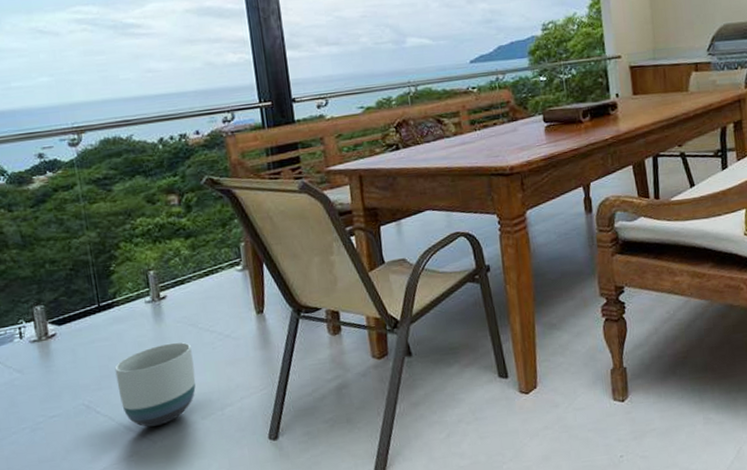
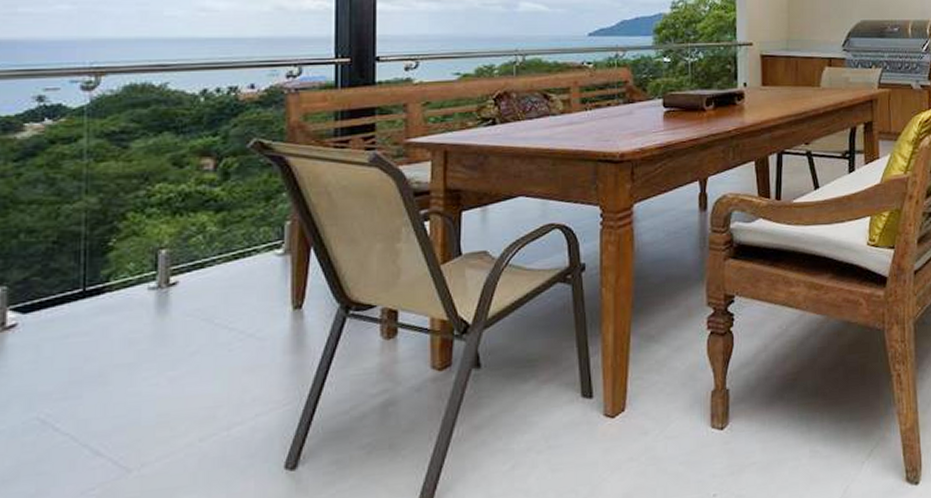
planter: present [114,342,196,427] -> none [90,341,200,451]

